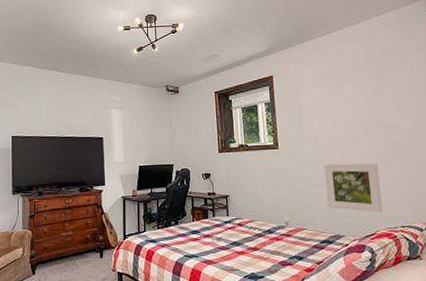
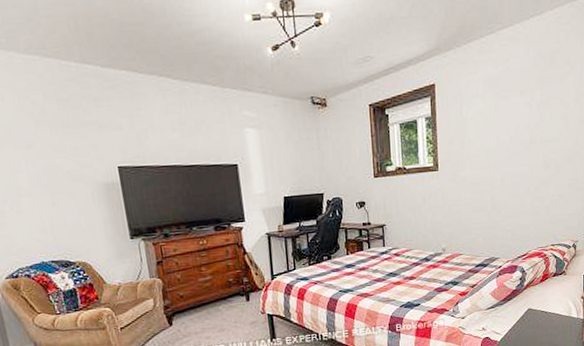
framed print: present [323,163,383,213] -> none [483,182,536,233]

